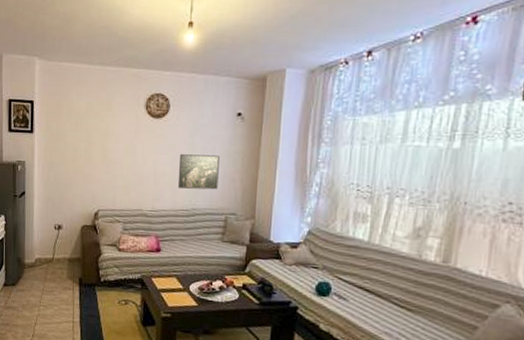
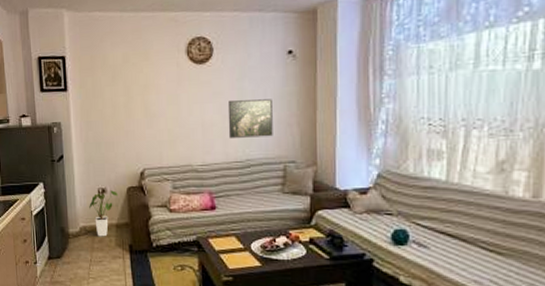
house plant: none [45,227,72,269] -> present [89,190,118,237]

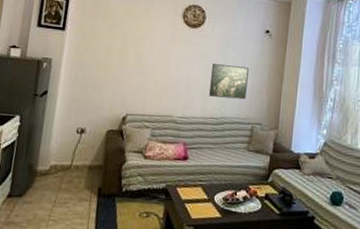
house plant: present [89,190,118,237] -> none [64,131,96,178]

